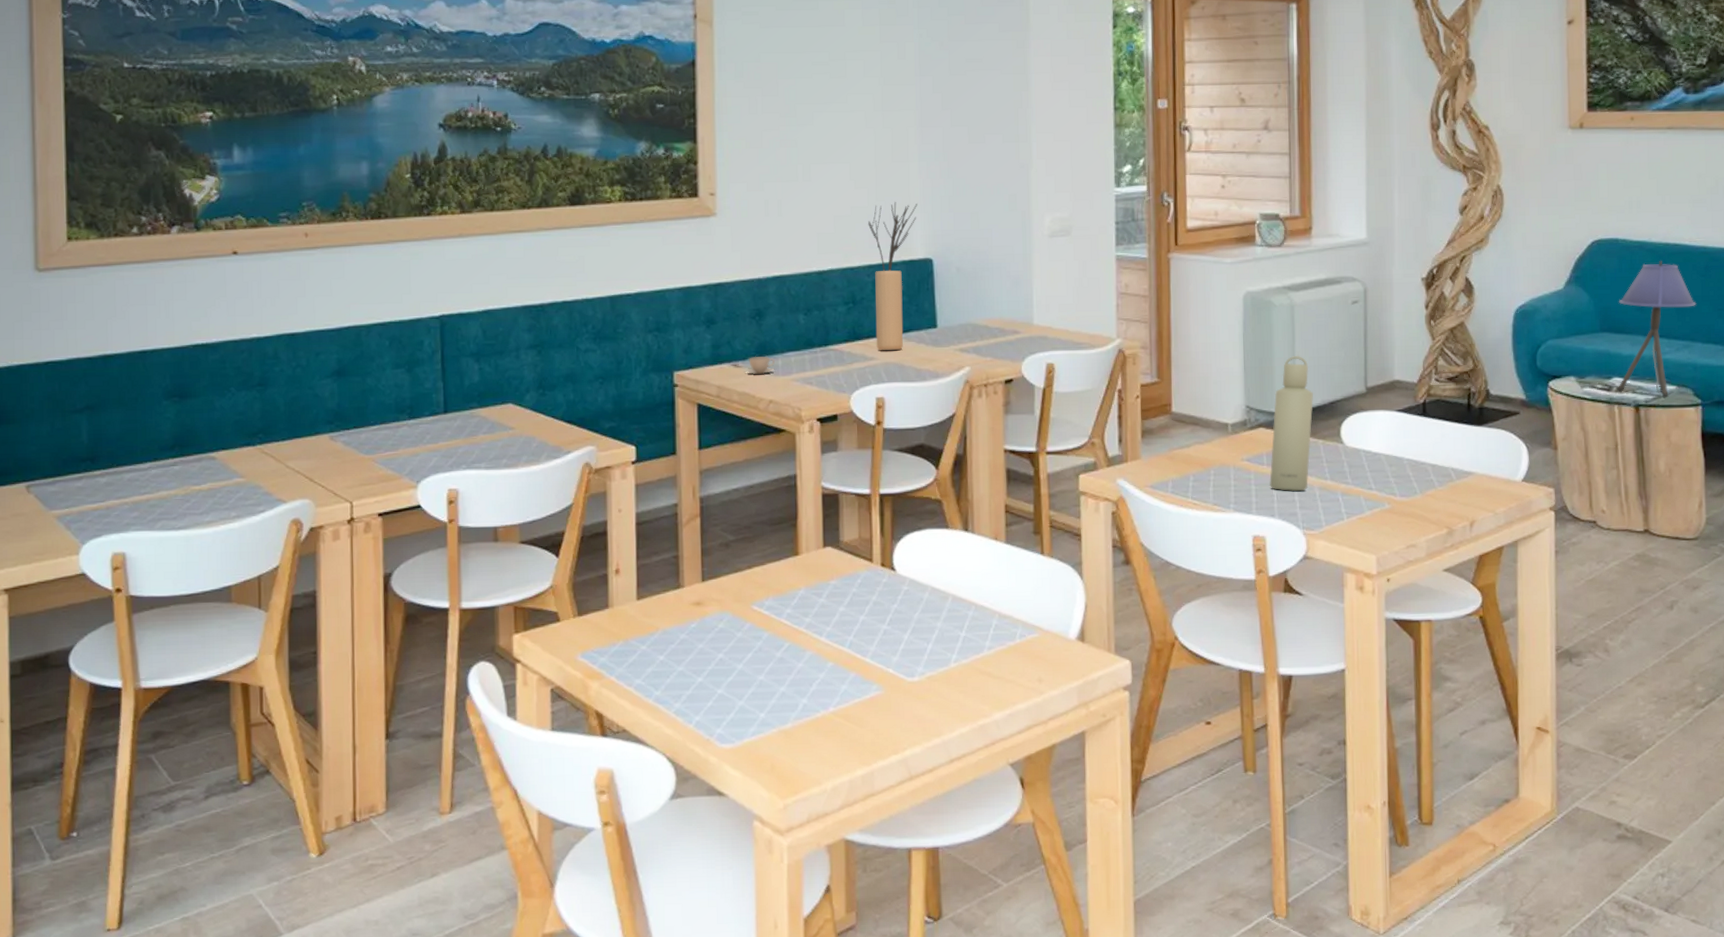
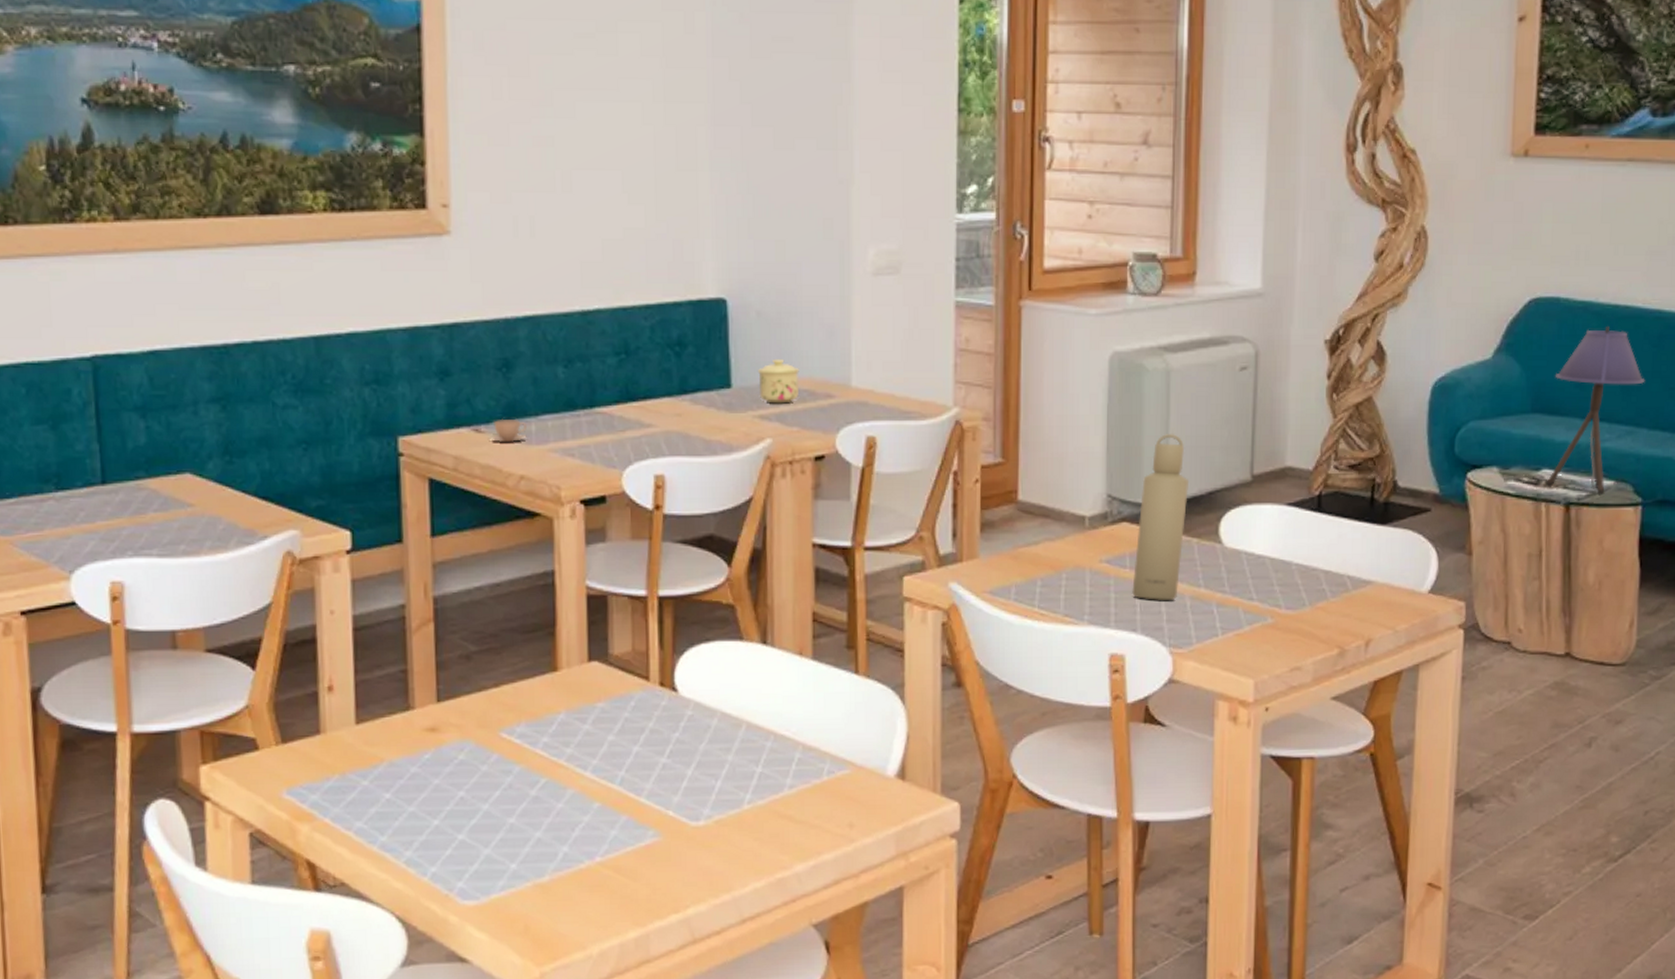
vase: present [868,201,918,350] -> none [645,222,709,415]
sugar bowl: none [957,304,992,339] -> present [757,358,800,404]

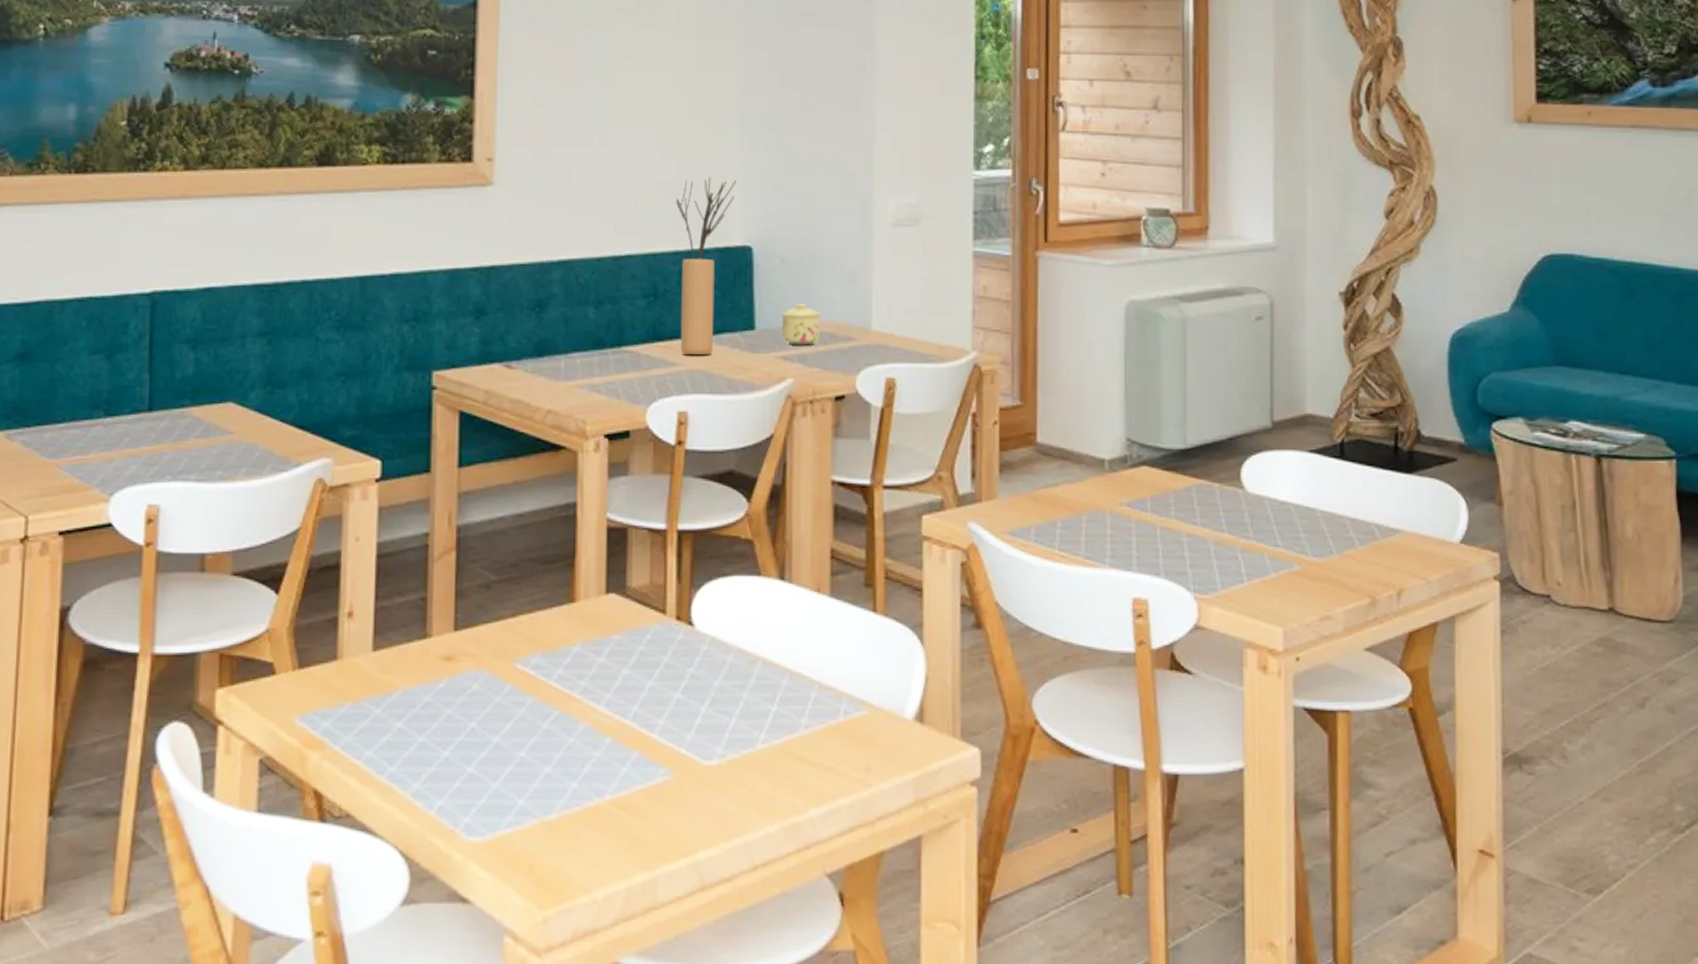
teacup: present [489,420,527,442] -> none [519,357,556,378]
vase: none [645,222,709,415] -> present [676,176,737,355]
bottle: present [1132,433,1188,601] -> none [1154,379,1208,546]
table lamp: present [1546,327,1645,496] -> none [1574,283,1668,448]

